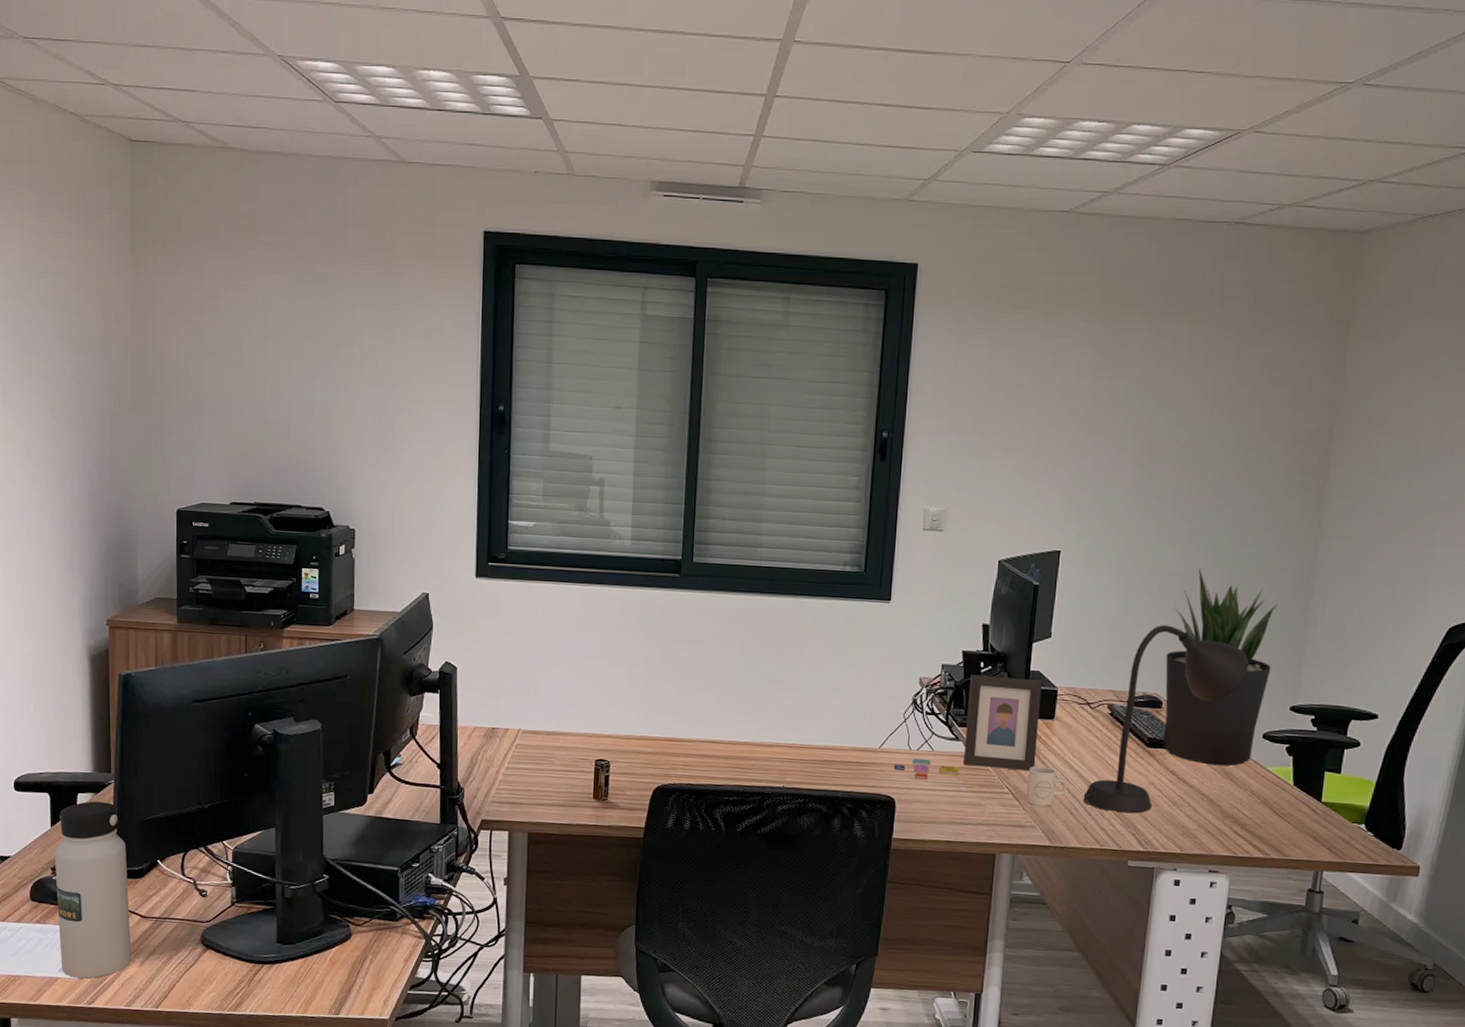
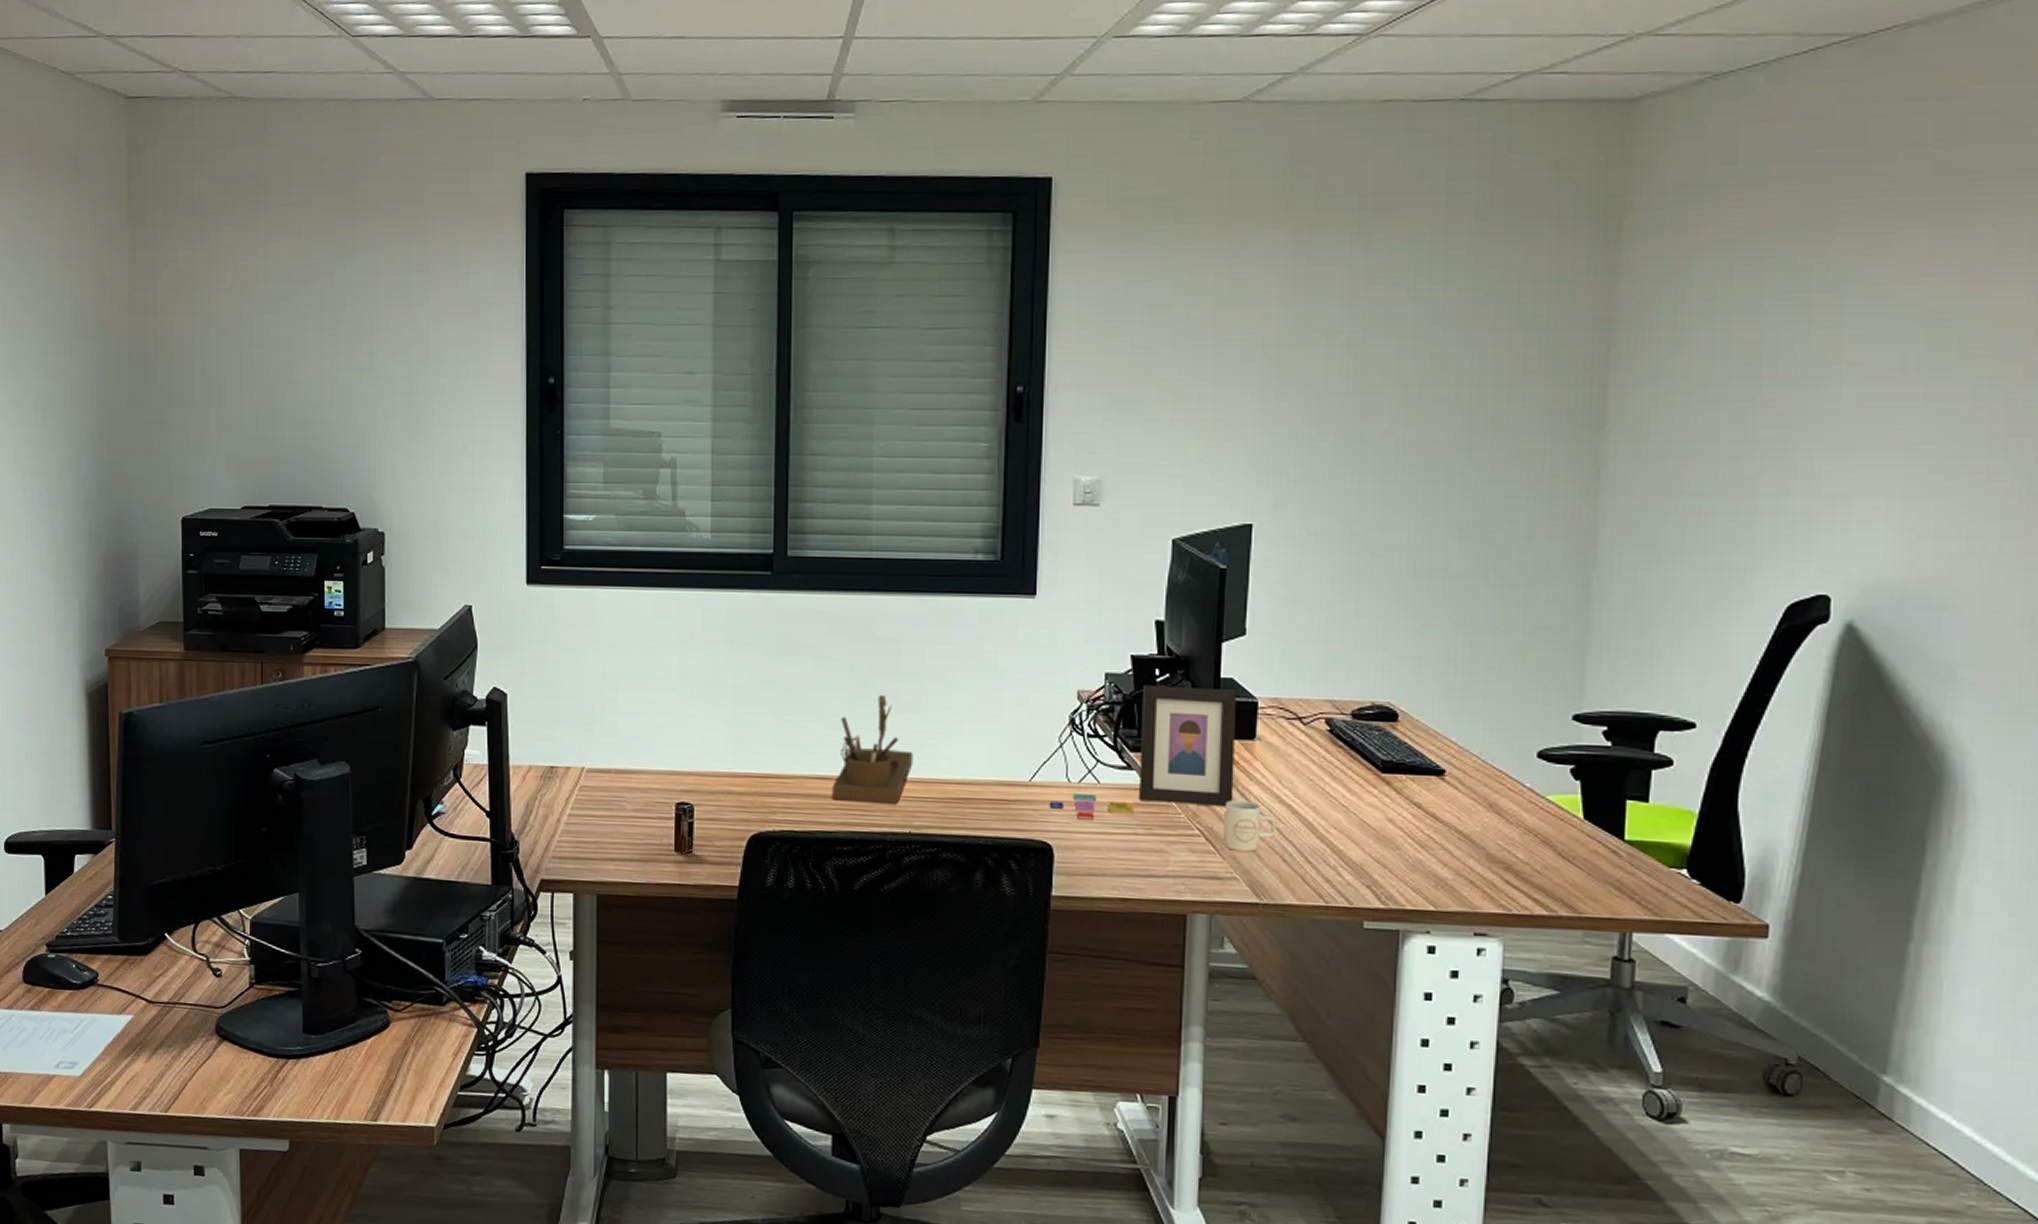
water bottle: present [54,801,132,979] -> none [49,864,137,1077]
desk organizer: none [722,676,789,765] -> present [832,694,913,805]
desk lamp: present [1083,625,1249,813] -> none [1299,614,1512,859]
planter: present [1163,569,1278,766] -> none [1400,540,1548,794]

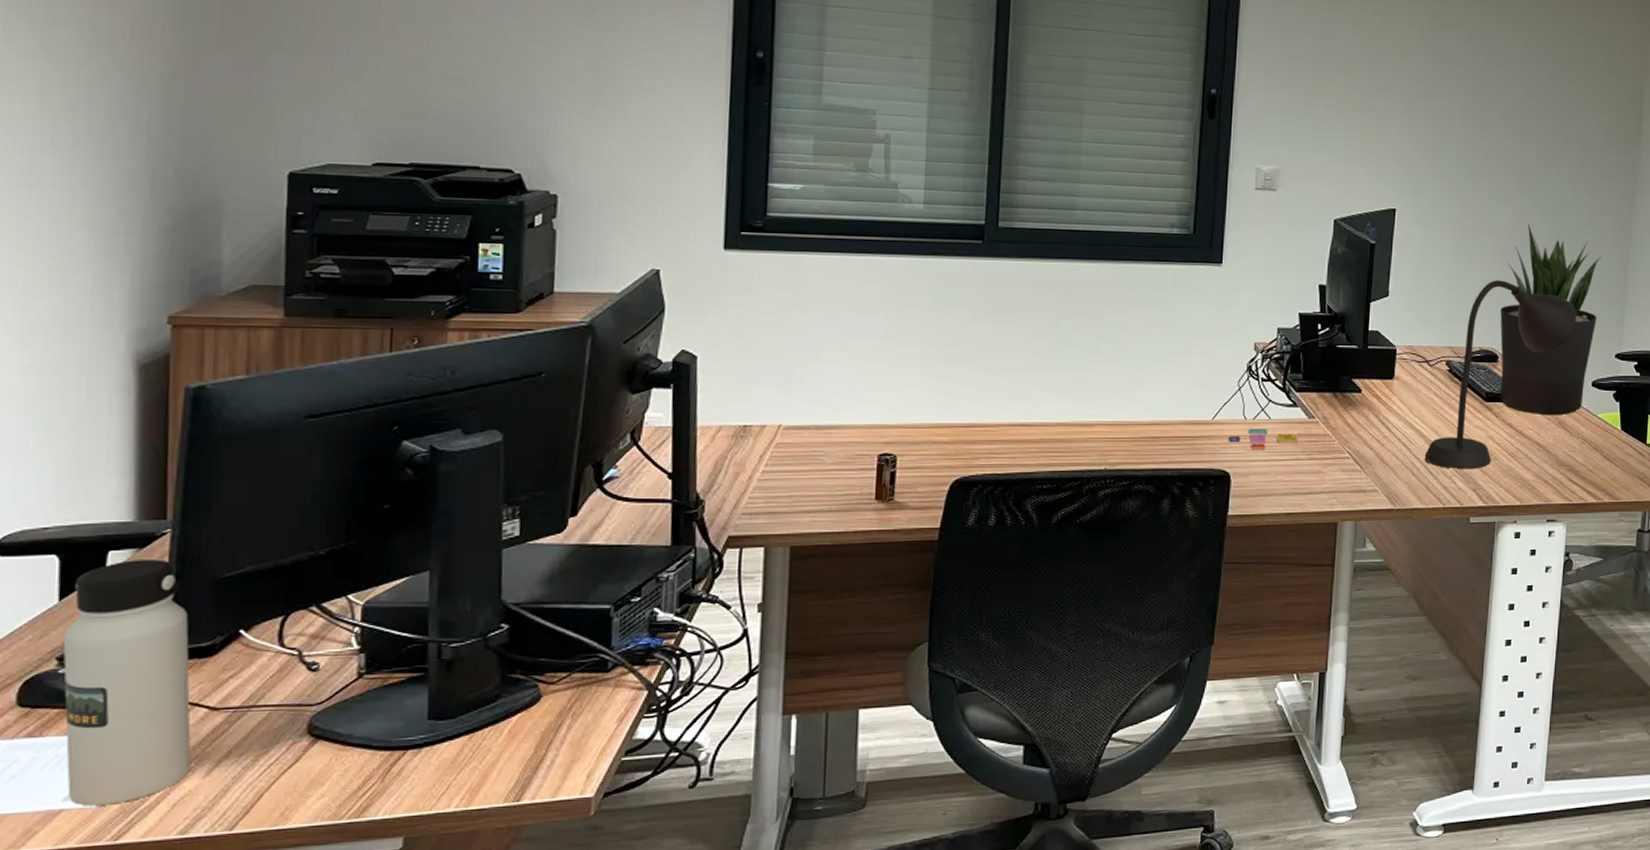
water bottle: none [49,864,137,1077] -> present [63,559,192,806]
desk organizer: present [832,694,913,805] -> none [1034,349,1111,446]
picture frame: present [1139,685,1236,806] -> none [1302,337,1380,433]
mug: present [1222,800,1276,852] -> none [1367,428,1408,468]
desk lamp: none [1299,614,1512,859] -> present [1424,280,1576,468]
planter: none [1400,540,1548,794] -> present [1500,225,1601,414]

